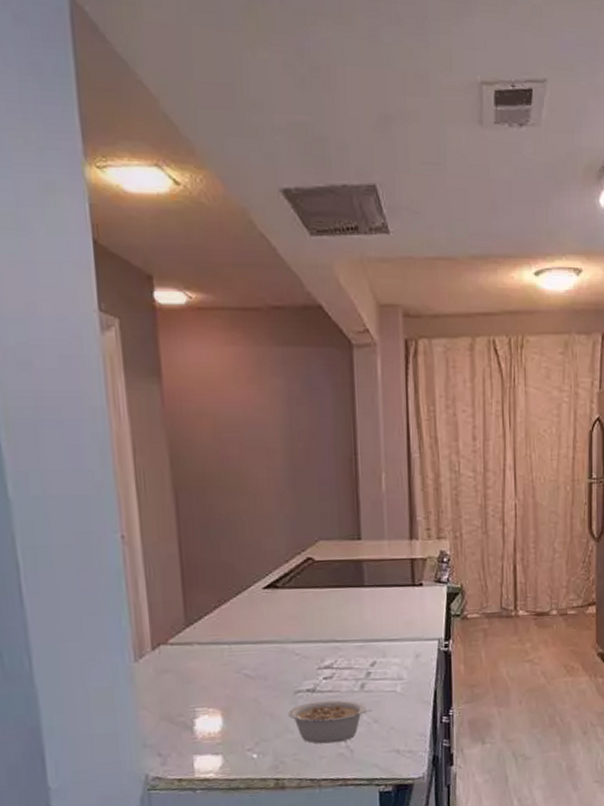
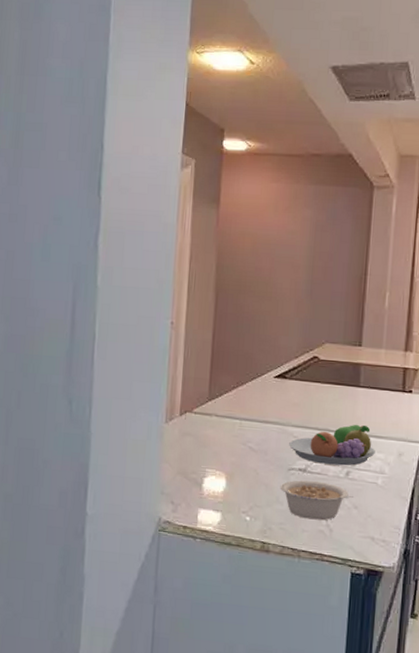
fruit bowl: none [291,629,390,680] -> present [289,424,375,466]

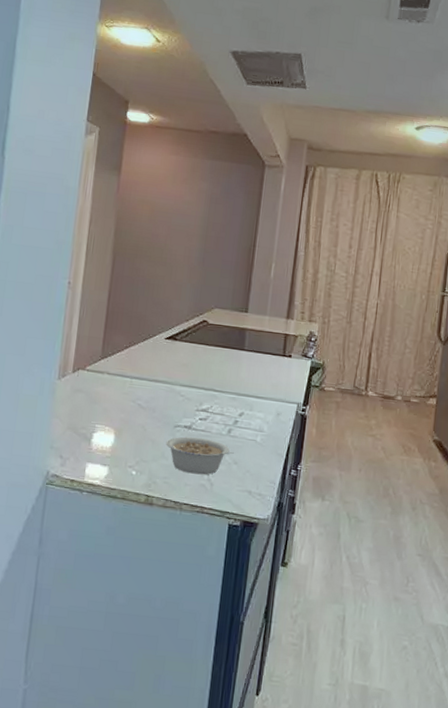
fruit bowl: present [289,424,375,466] -> none [176,385,256,424]

